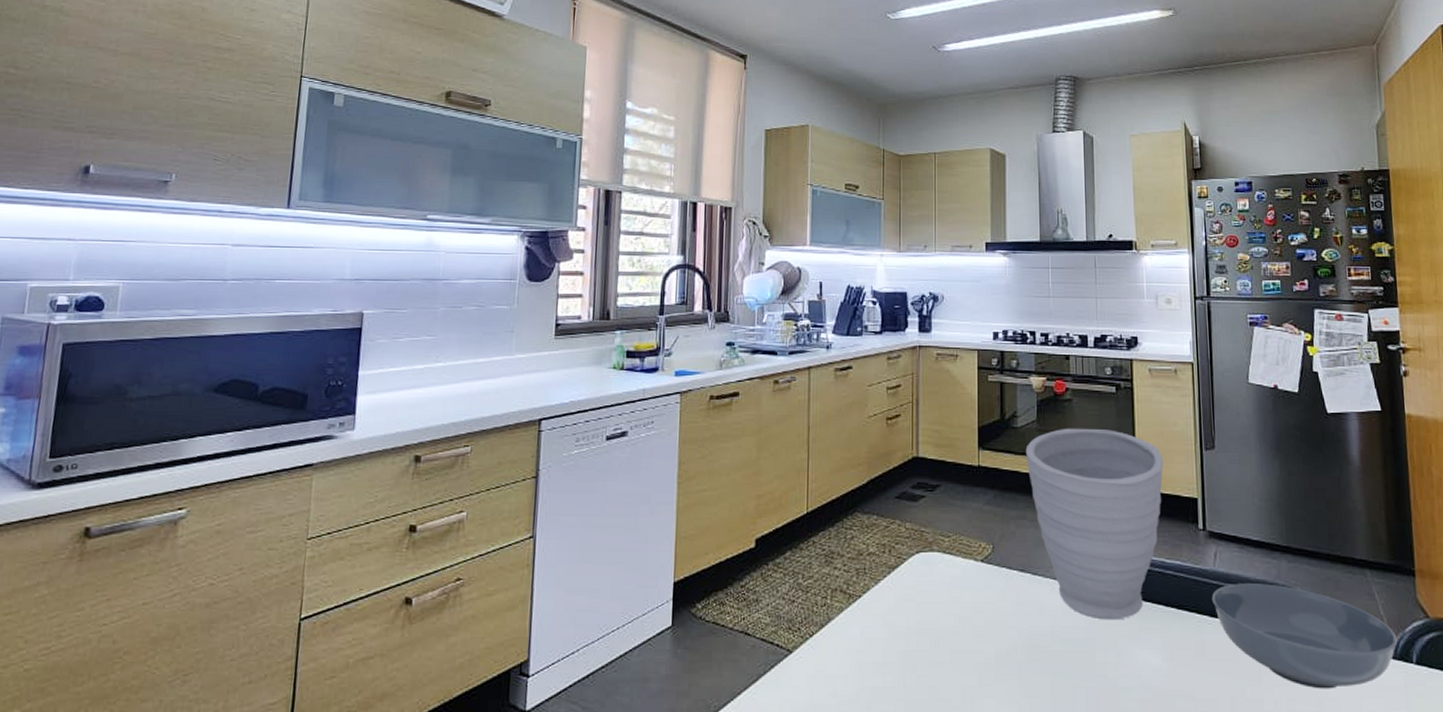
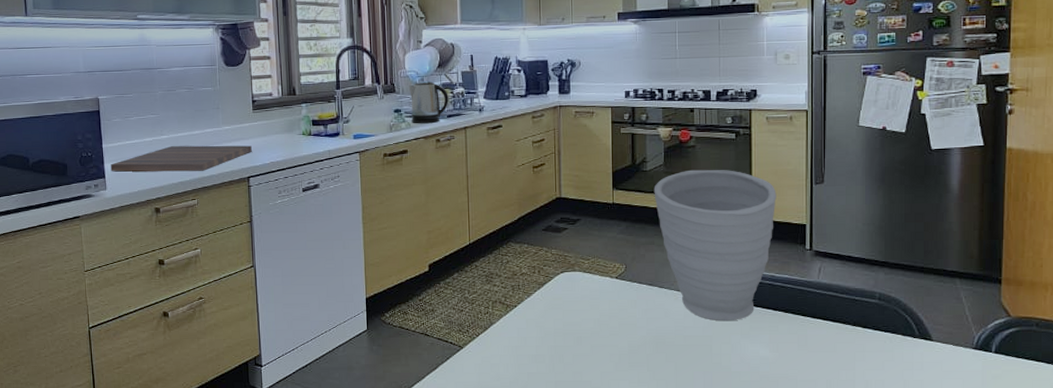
cutting board: none [364,376,549,411] -> present [110,145,252,172]
kettle: none [746,309,792,361] -> present [409,80,449,124]
bowl: present [1211,583,1398,689] -> none [814,291,980,373]

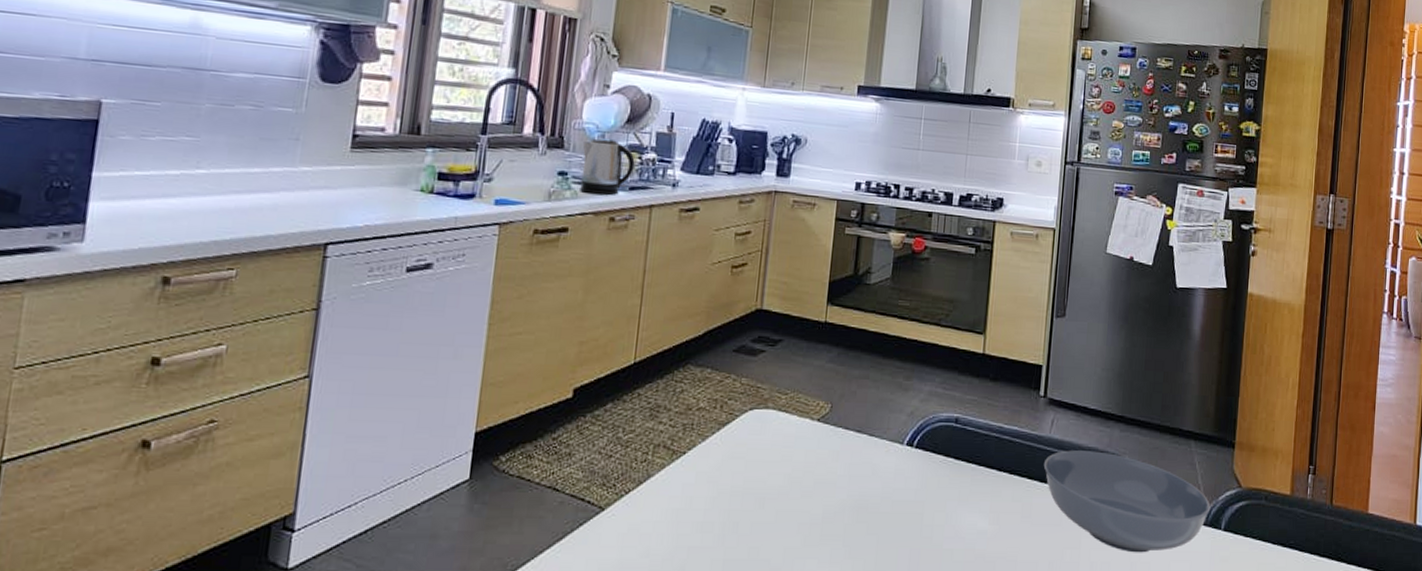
cutting board: present [110,145,252,172] -> none [97,186,340,230]
vase: present [654,169,777,321] -> none [875,287,1014,483]
bowl: none [814,291,980,373] -> present [1043,450,1211,553]

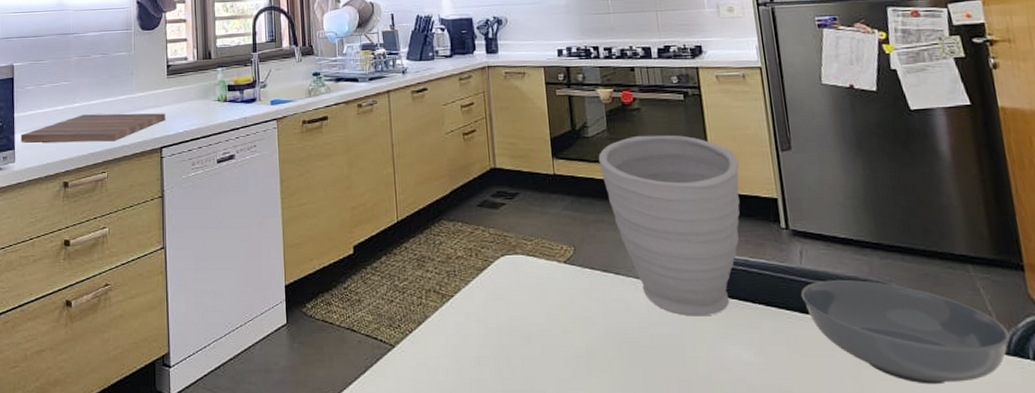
cutting board: none [97,186,340,230] -> present [20,113,165,143]
kettle: present [580,137,635,196] -> none [328,41,370,88]
vase: none [875,287,1014,483] -> present [598,135,740,317]

